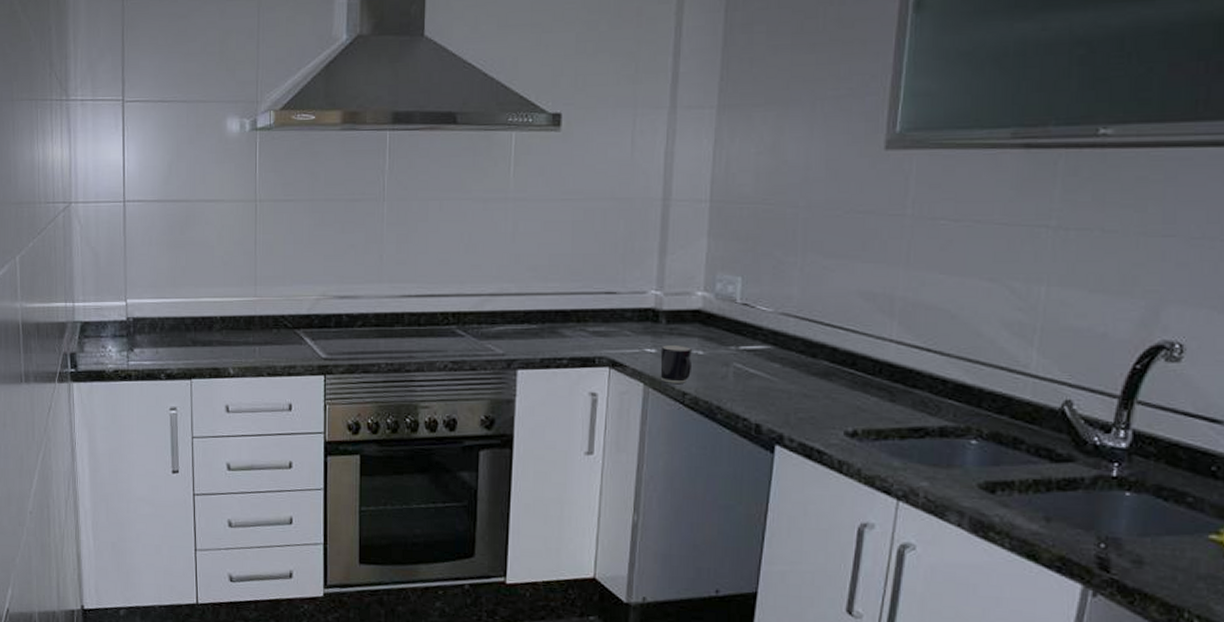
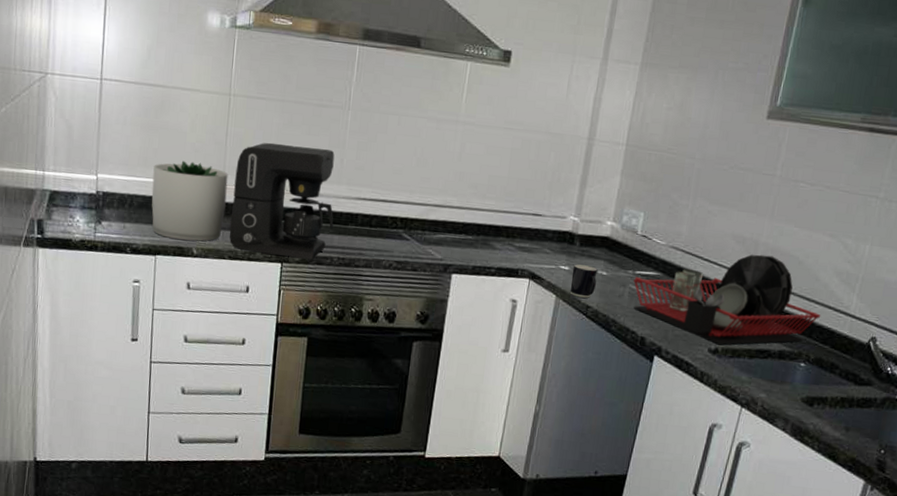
planter: none [182,276,260,361] -> present [151,161,228,242]
coffee maker: none [266,246,378,369] -> present [229,142,335,260]
dish rack: none [738,312,991,426] -> present [633,254,821,346]

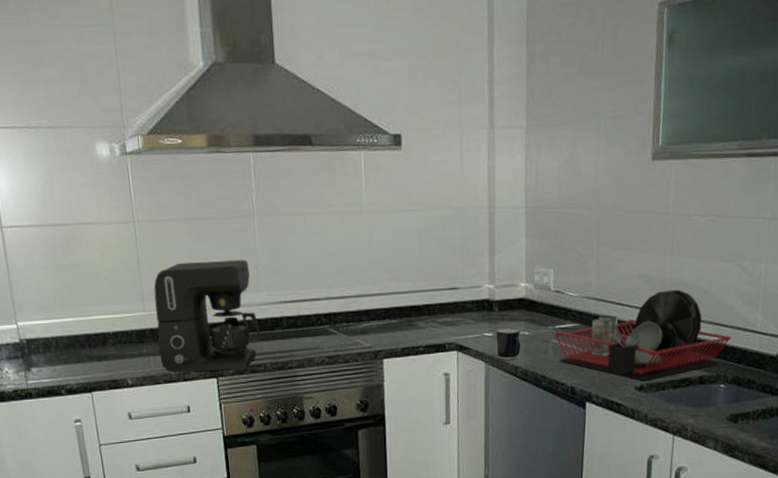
planter: present [151,161,228,242] -> none [72,294,152,373]

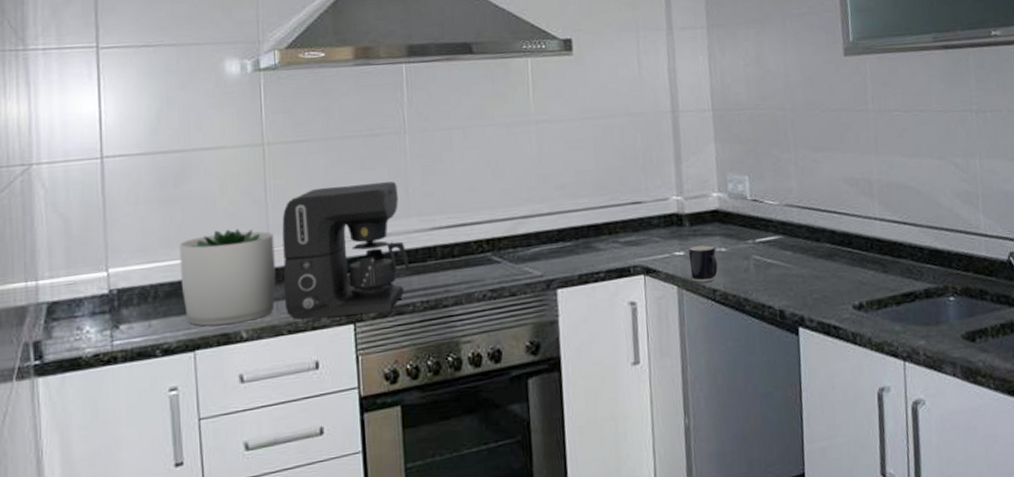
planter: none [72,294,152,373] -> present [179,228,276,326]
dish rack: present [555,289,732,382] -> none [756,191,955,299]

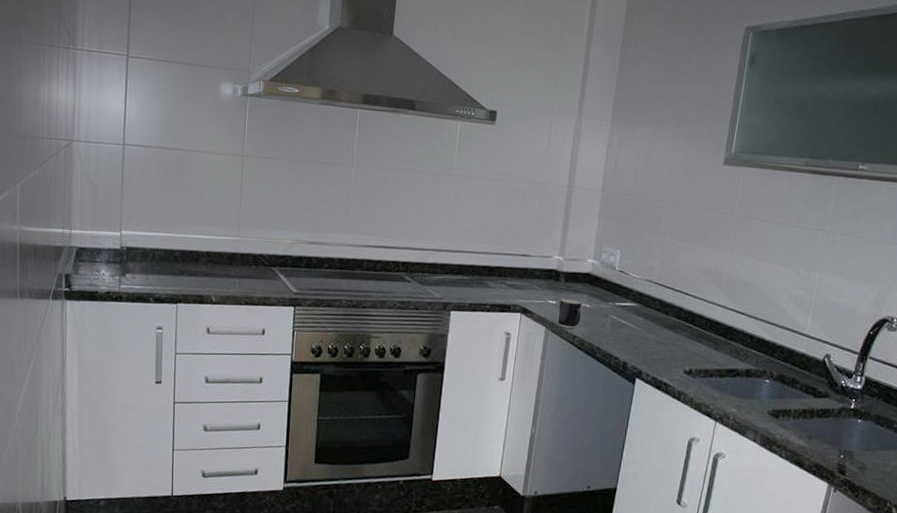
planter: present [179,228,276,326] -> none [172,216,243,290]
coffee maker: present [282,181,410,320] -> none [245,197,341,303]

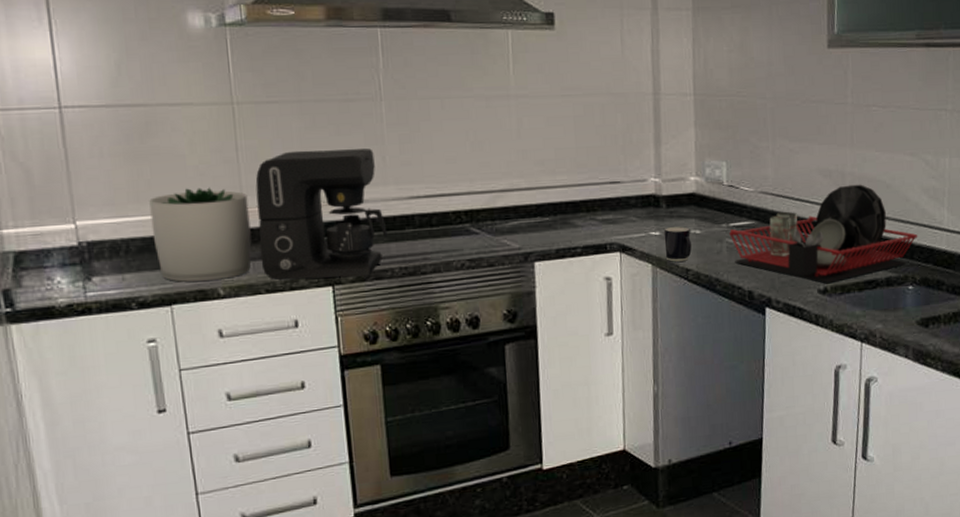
planter: none [172,216,243,290] -> present [149,187,251,282]
coffee maker: none [245,197,341,303] -> present [255,149,388,280]
dish rack: none [614,284,781,367] -> present [729,184,918,284]

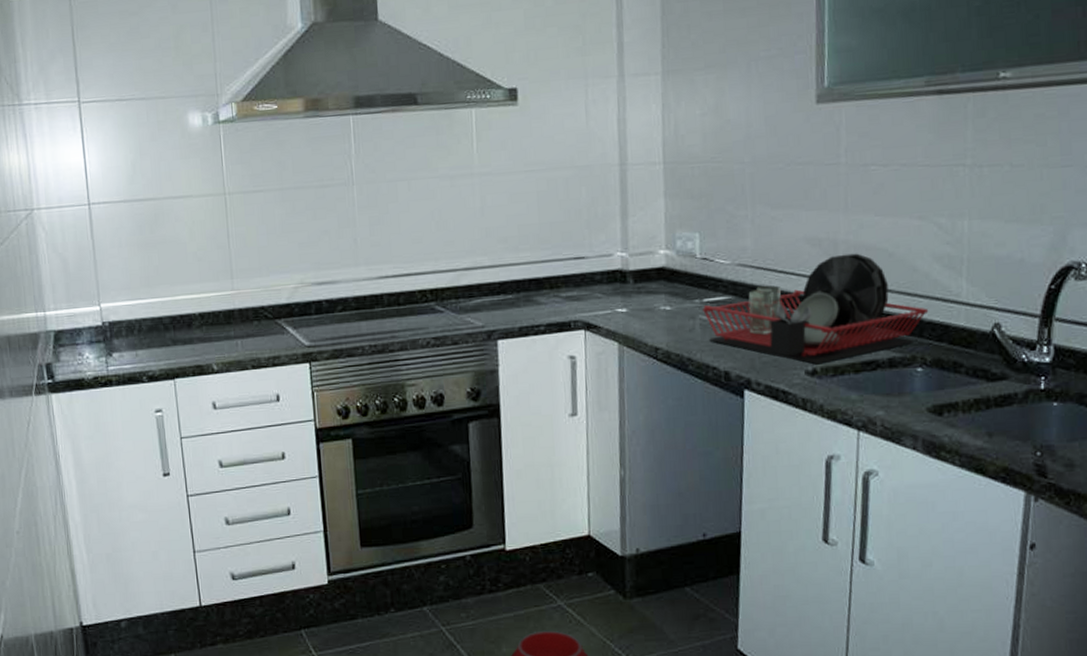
planter: present [149,187,251,282] -> none [157,271,240,358]
coffee maker: present [255,149,388,280] -> none [243,231,359,357]
mug: present [663,226,692,262] -> none [630,302,661,340]

